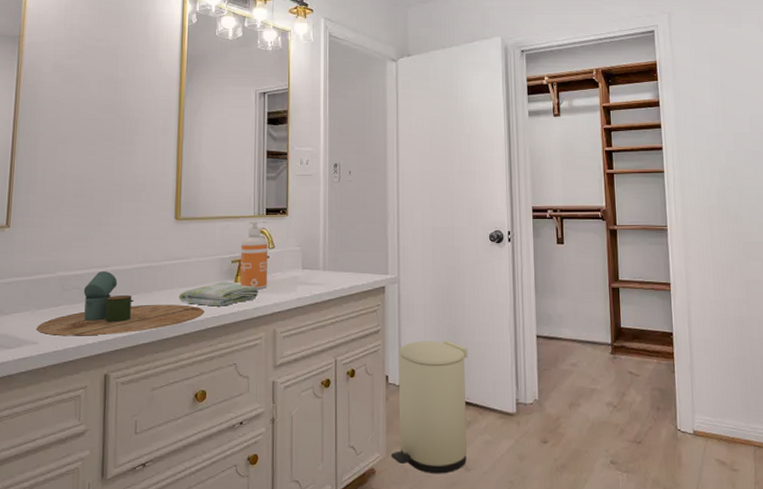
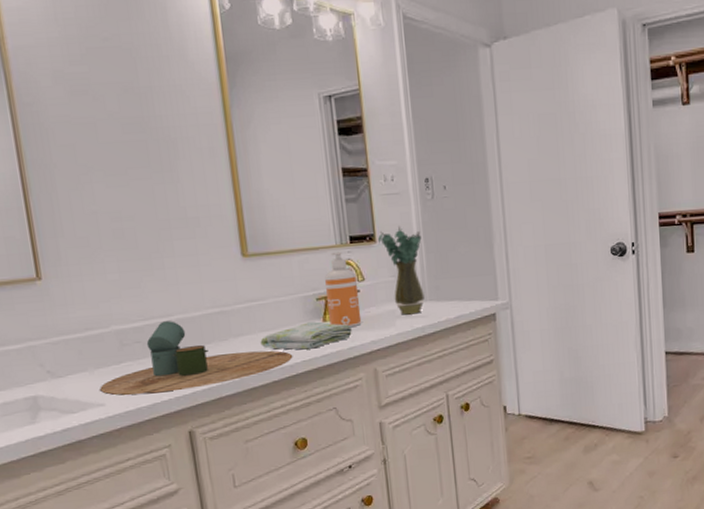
vase: none [289,203,327,282] -> present [377,226,425,315]
pedal bin: present [390,339,468,474] -> none [514,364,595,497]

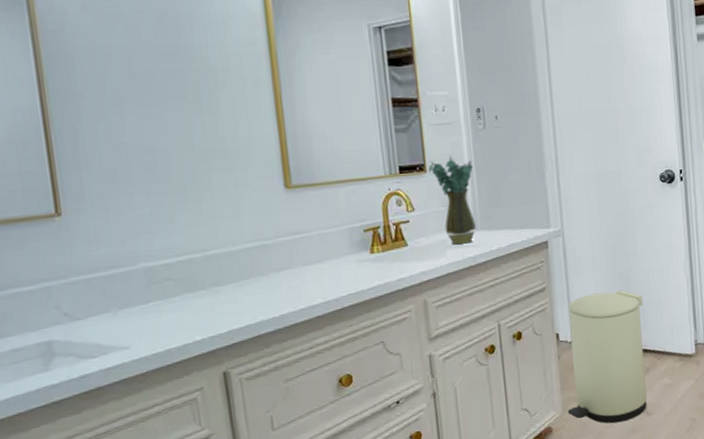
decorative tray: present [100,321,293,395] -> none [124,256,338,337]
towel: present [260,321,353,350] -> none [303,253,402,284]
soap dispenser: present [325,251,362,328] -> none [373,182,411,259]
pedal bin: none [514,364,595,497] -> present [567,289,647,424]

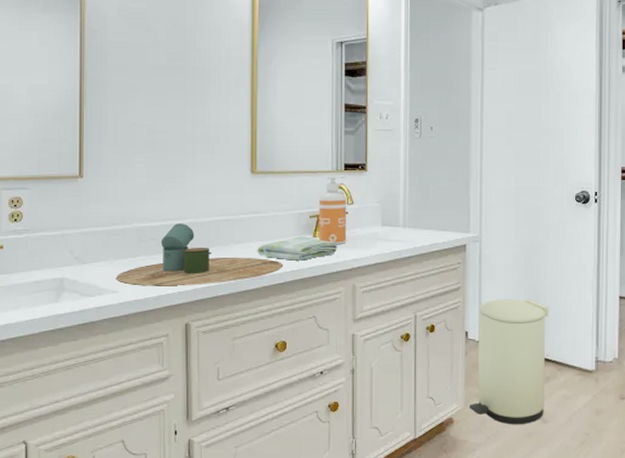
decorative tray: none [124,256,338,337] -> present [116,223,284,287]
towel: none [303,253,402,284] -> present [257,236,338,261]
soap dispenser: none [373,182,411,259] -> present [319,176,347,245]
vase: present [427,156,476,245] -> none [368,159,407,238]

